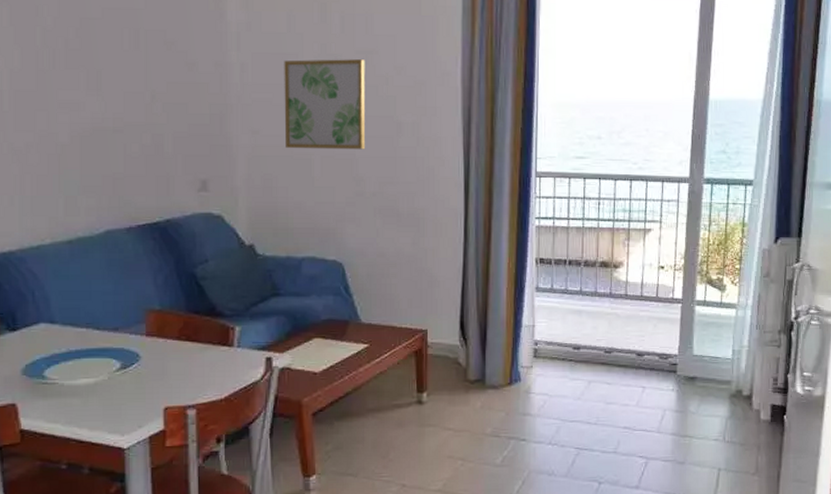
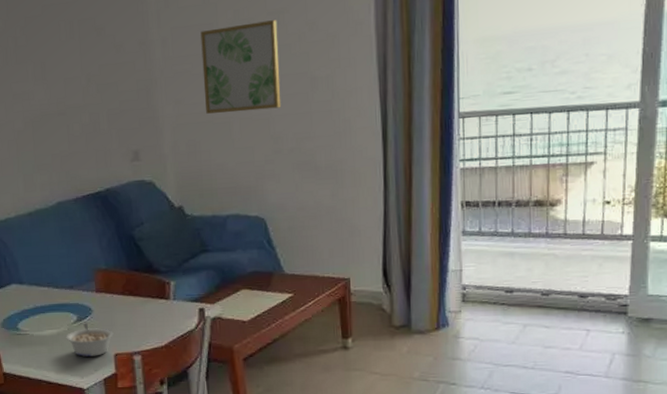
legume: none [105,371,165,411] -> present [66,323,114,357]

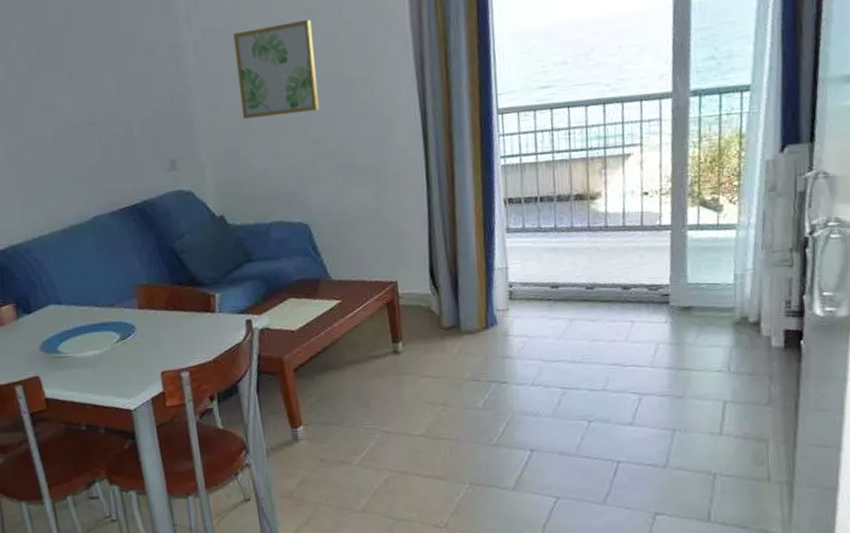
legume: present [66,323,114,357] -> none [109,341,159,377]

